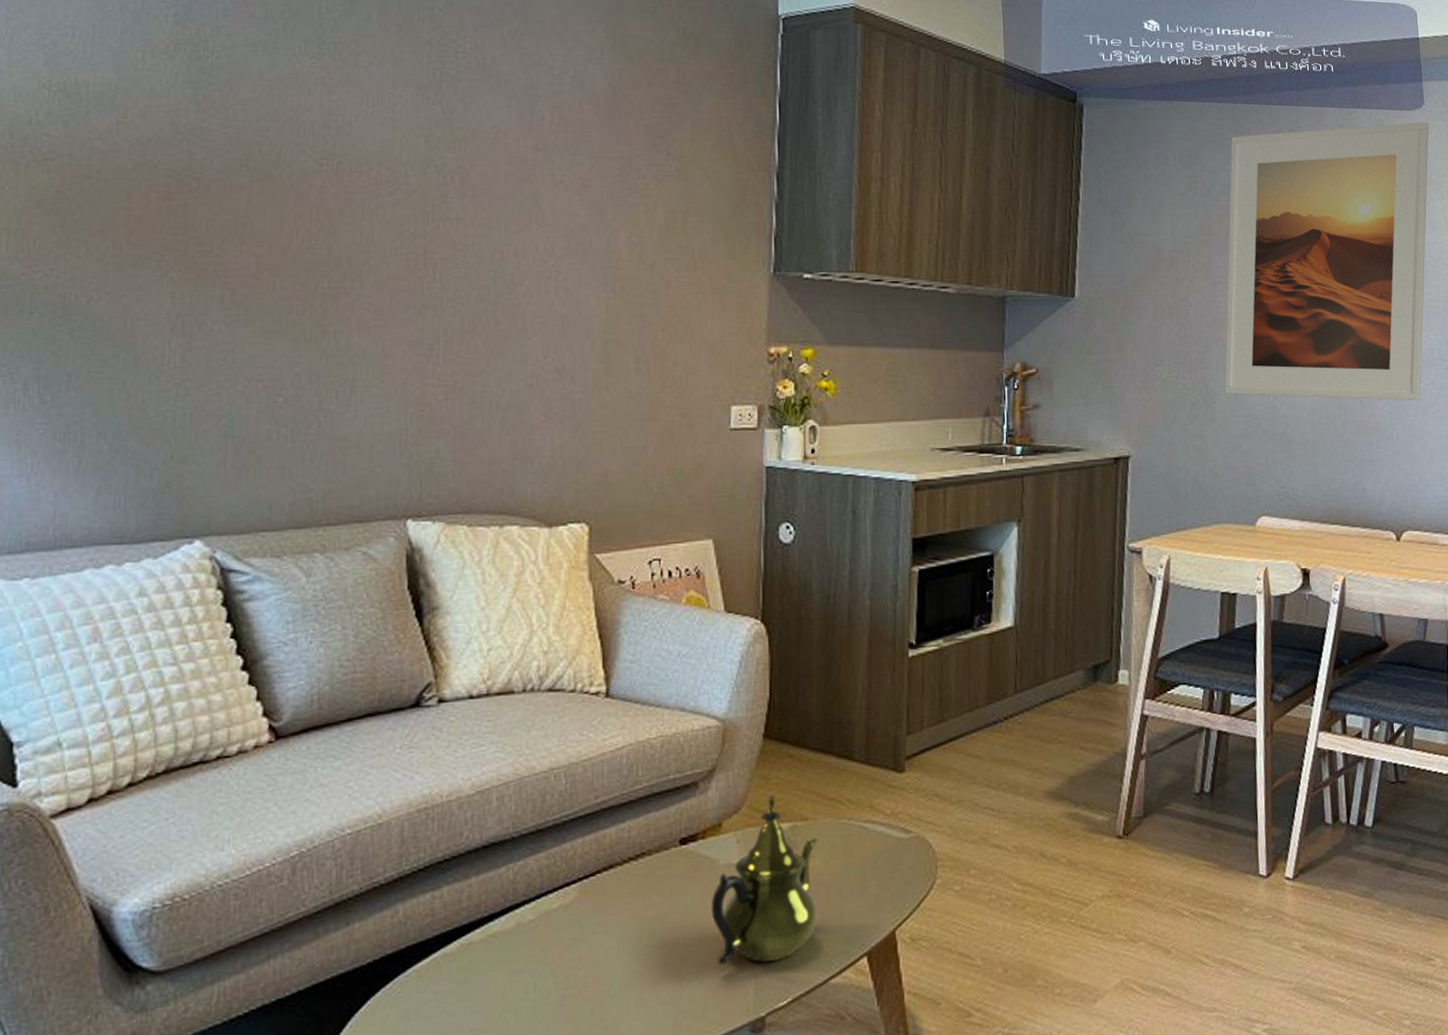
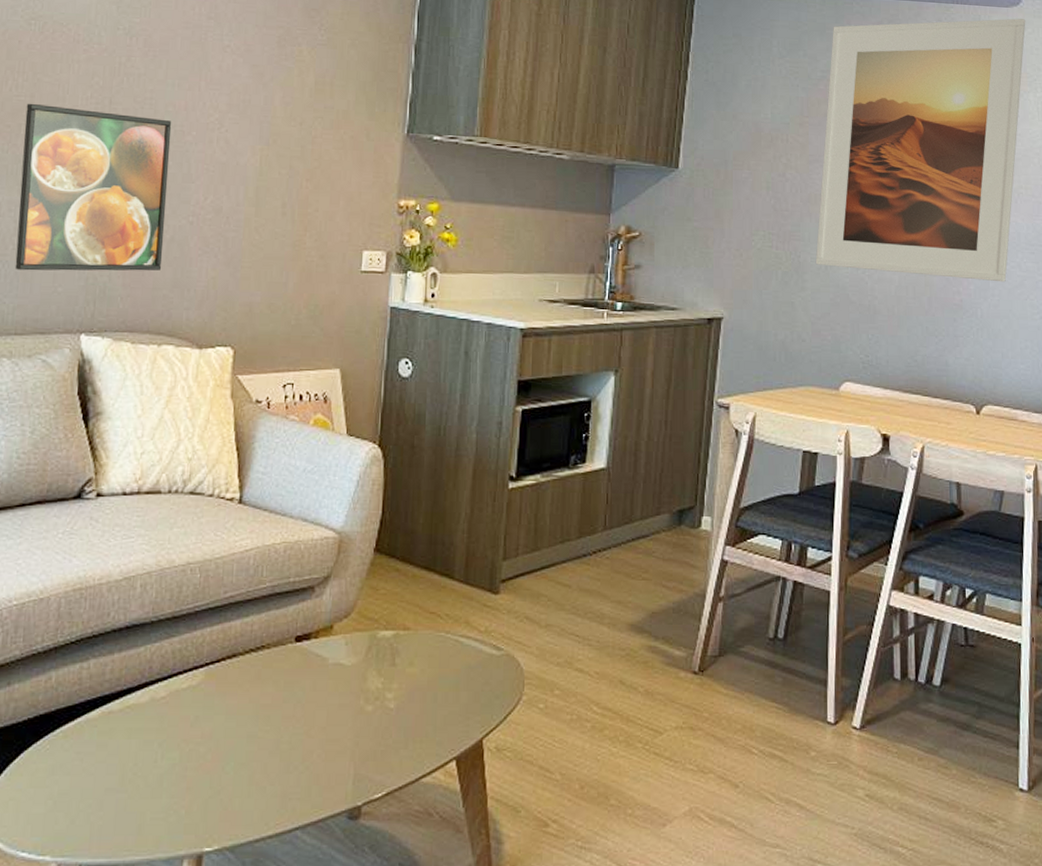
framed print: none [322,256,500,451] -> present [14,103,172,271]
teapot: present [710,795,818,965] -> none [319,605,418,756]

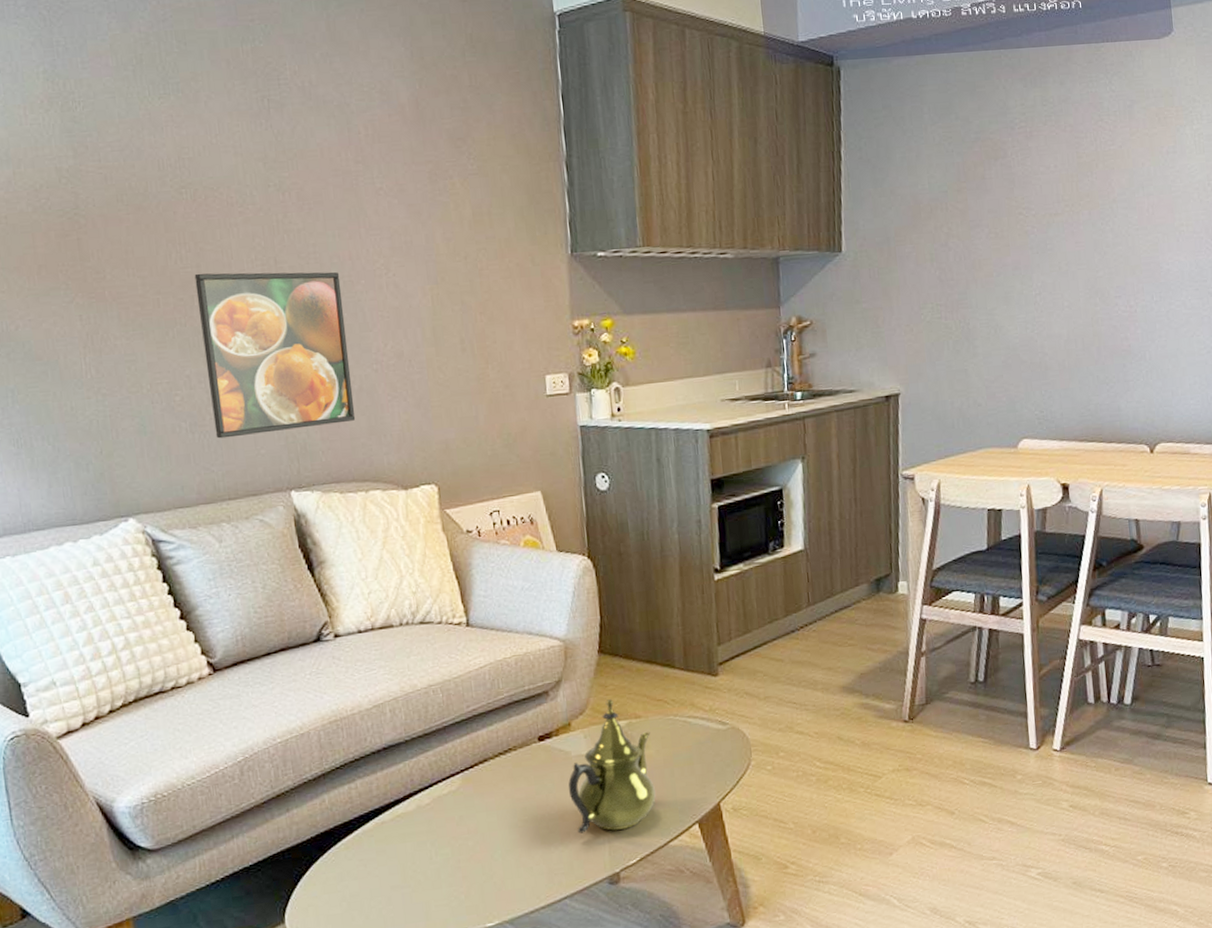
teapot: none [319,605,418,756] -> present [568,699,656,834]
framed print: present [815,18,1026,282] -> none [982,49,1179,330]

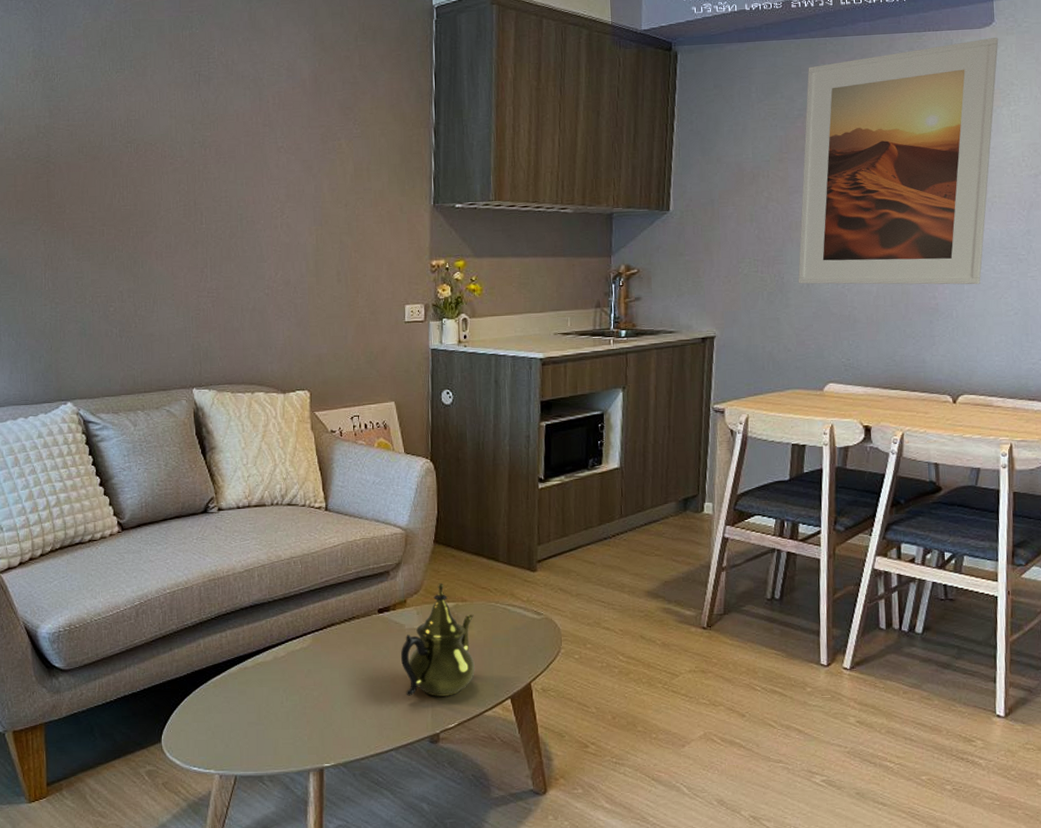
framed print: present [194,272,356,439] -> none [132,210,248,343]
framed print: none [982,49,1179,330] -> present [798,38,999,285]

